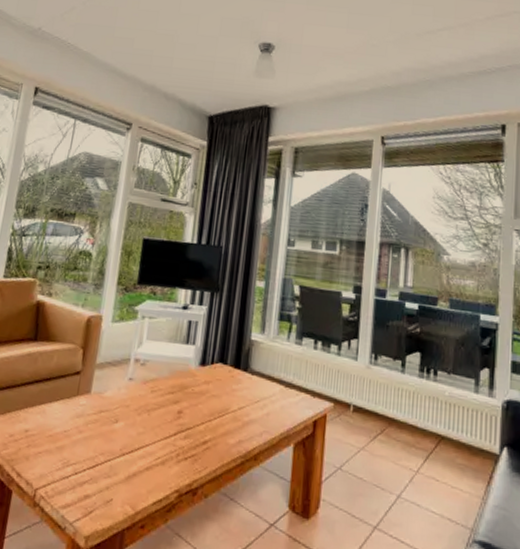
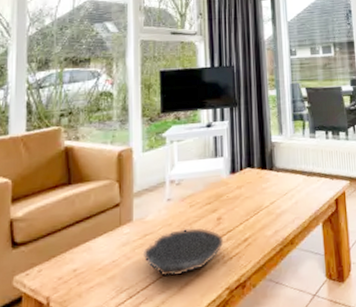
bowl: none [95,413,181,464] -> present [142,228,224,277]

